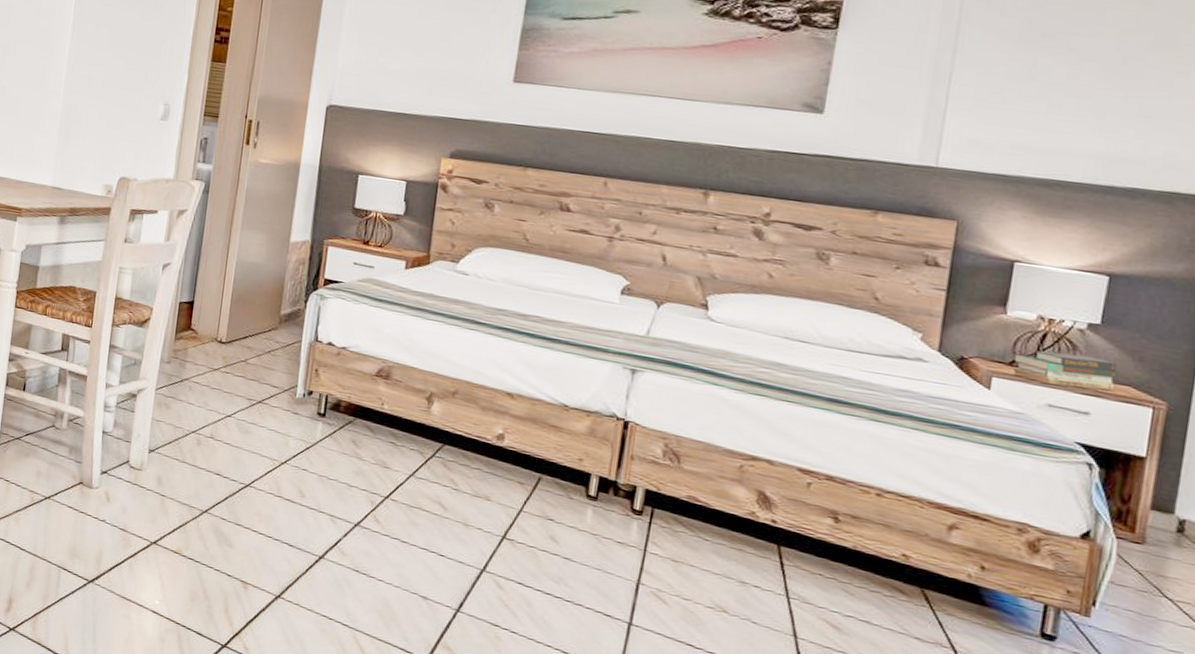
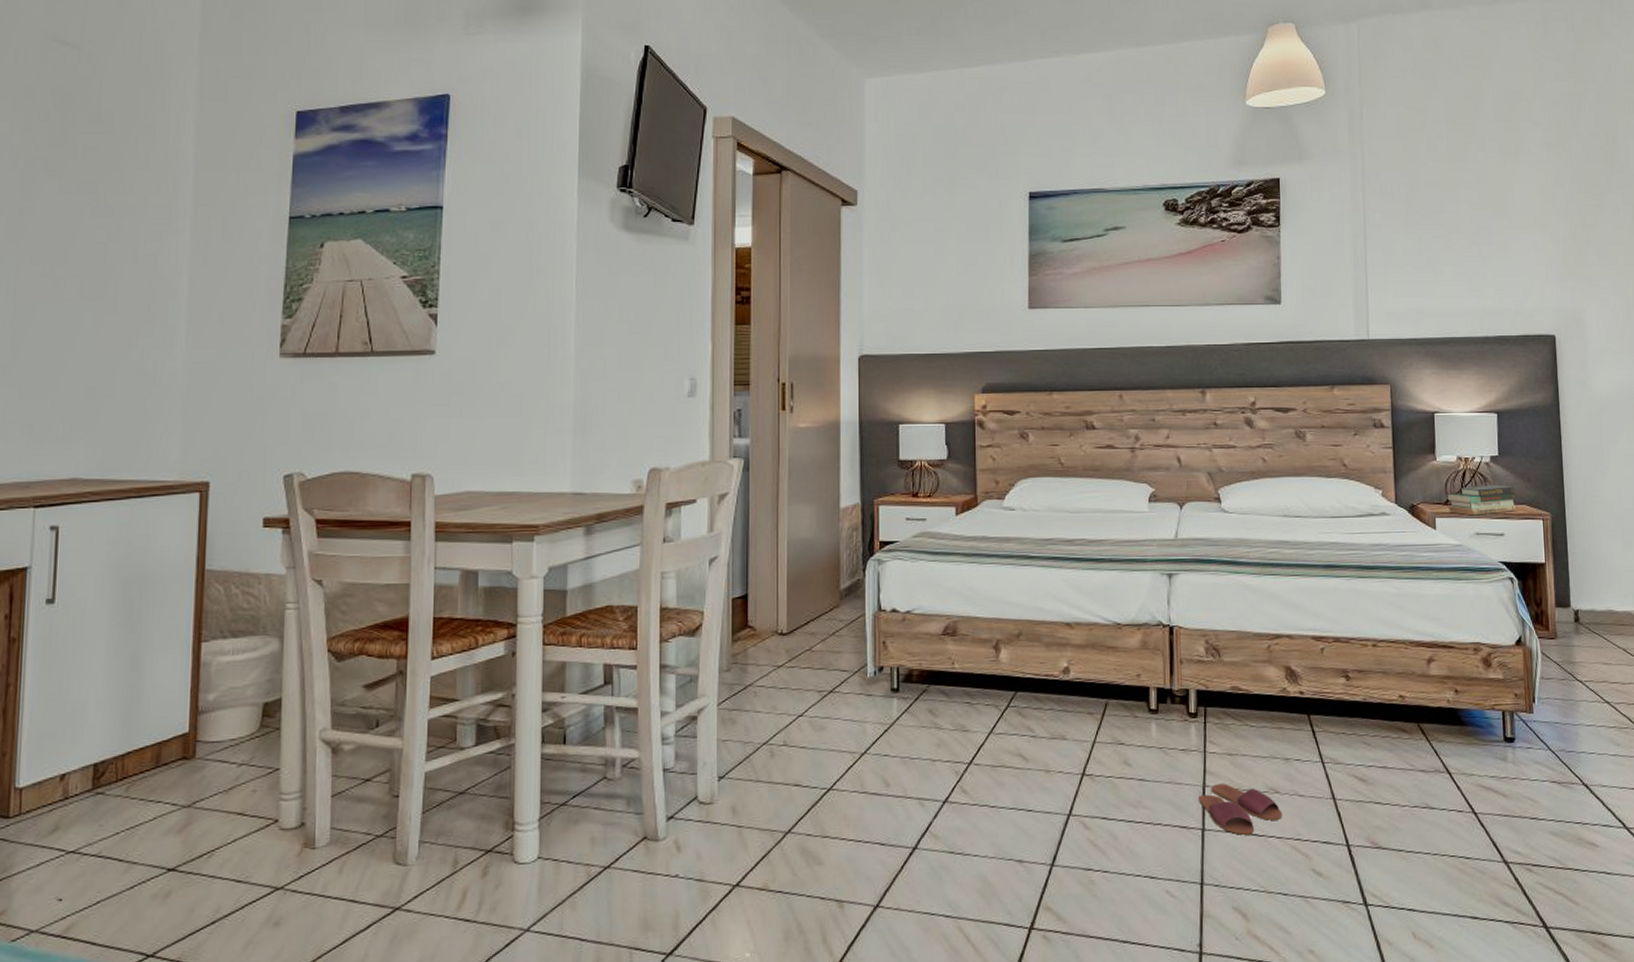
slippers: none [630,584,728,644] -> present [1199,783,1283,835]

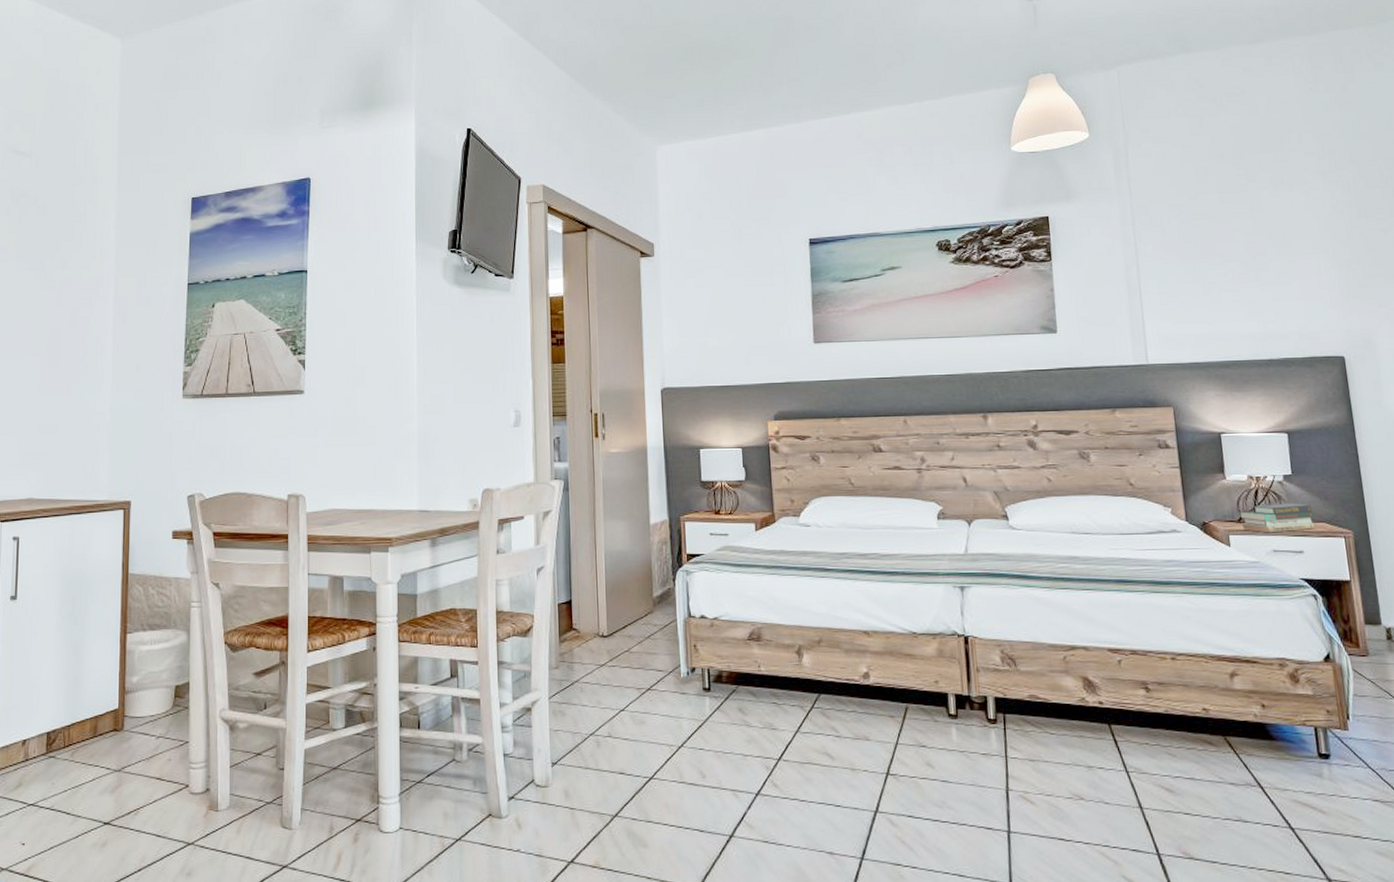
slippers: present [1199,783,1283,835] -> none [1002,788,1089,839]

